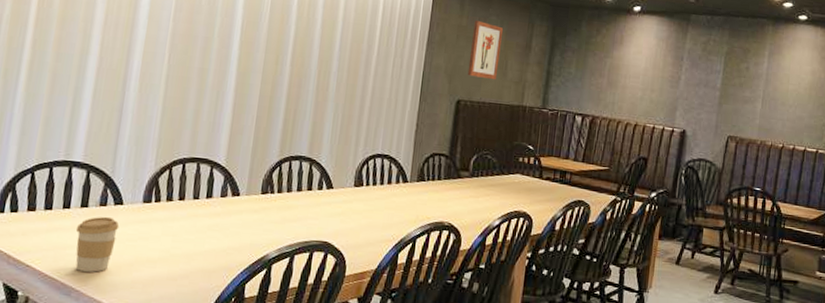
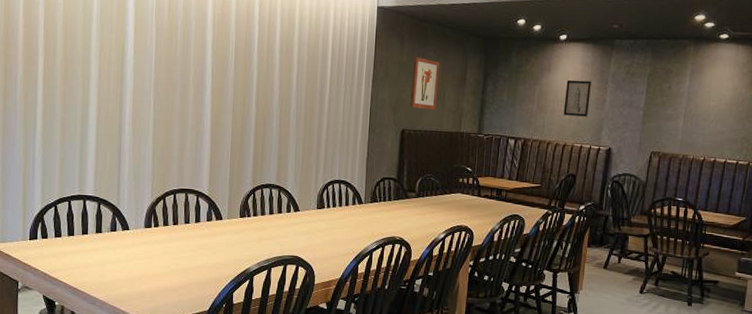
coffee cup: present [75,216,120,272] -> none [94,240,128,285]
wall art: none [635,54,666,95] -> present [563,79,591,117]

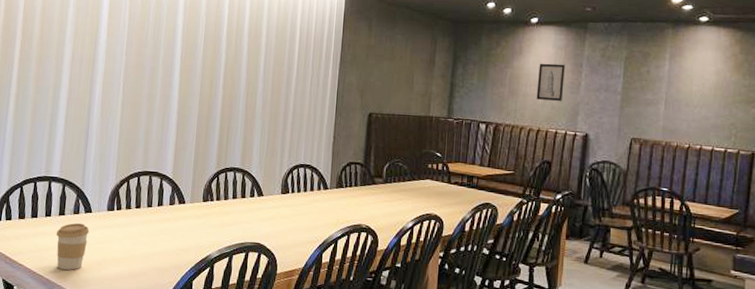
coffee cup: none [94,240,128,285] -> present [56,222,90,270]
wall art: present [410,57,440,110] -> none [377,40,408,94]

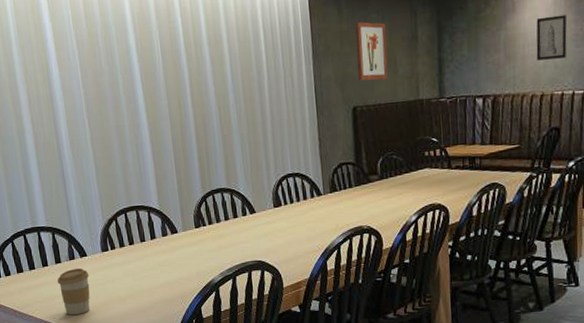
wall art: none [377,40,408,94] -> present [355,22,388,81]

